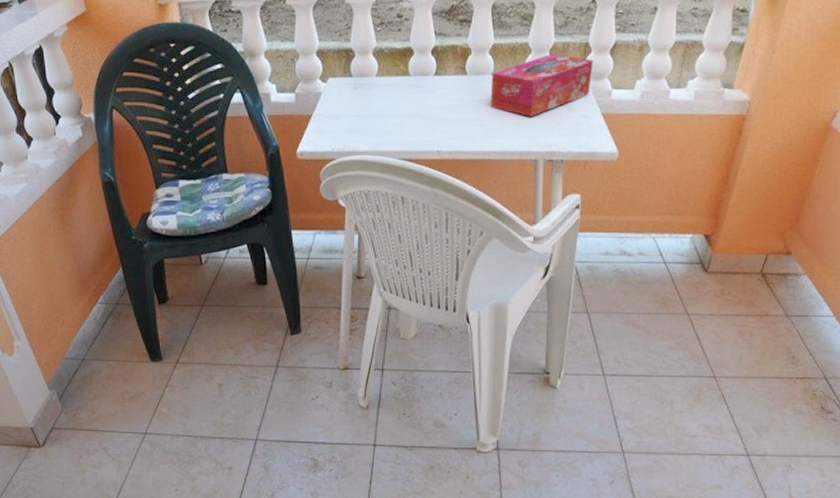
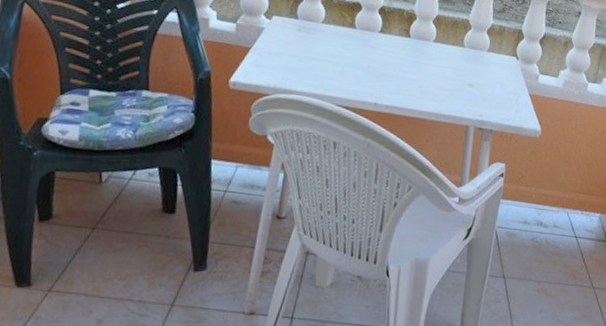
tissue box: present [490,53,594,117] -> none [429,33,525,86]

